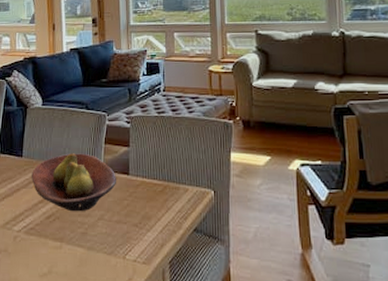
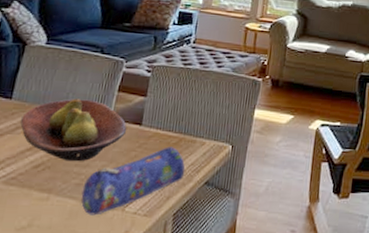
pencil case: none [87,194,174,263] -> present [81,146,186,216]

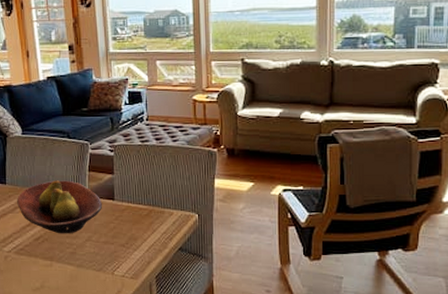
pencil case: present [81,146,186,216] -> none [76,218,160,278]

